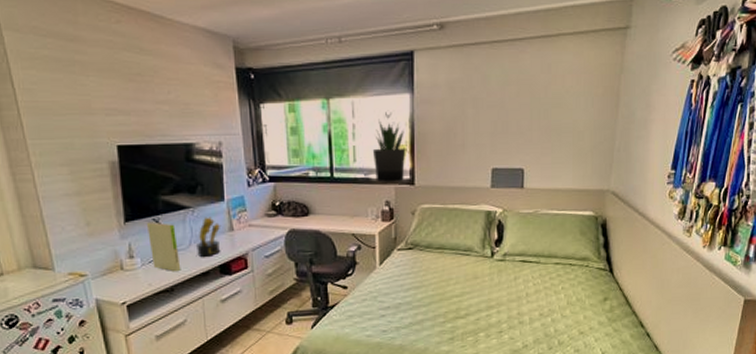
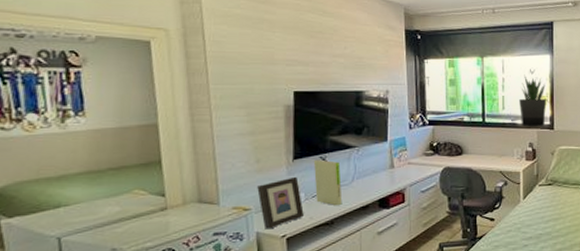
picture frame: none [91,240,142,296] -> present [257,176,304,229]
trophy: present [195,217,221,257] -> none [357,155,383,192]

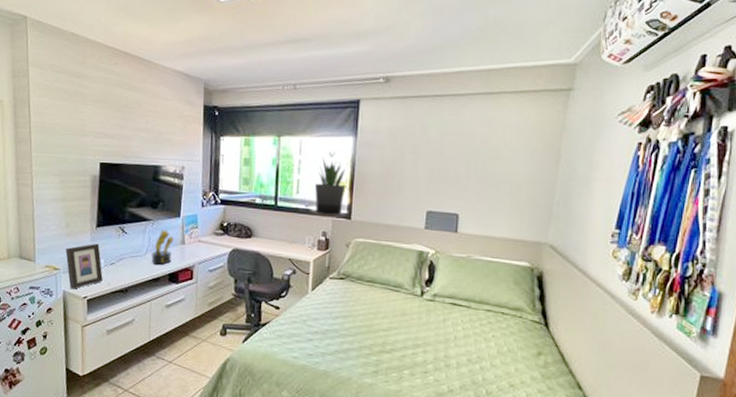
book: present [314,159,343,206] -> none [113,229,137,276]
trophy: none [357,155,383,192] -> present [151,229,175,265]

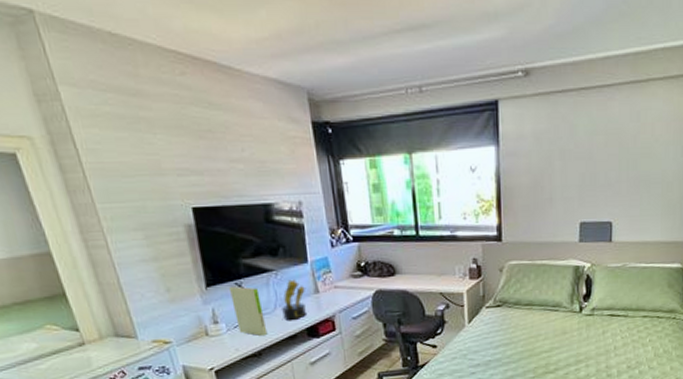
picture frame: present [65,243,103,289] -> none [173,305,228,363]
book: none [113,229,137,276] -> present [230,286,268,337]
planter: present [314,157,346,216] -> none [457,173,493,240]

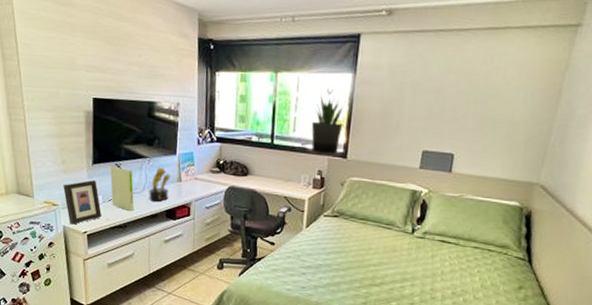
picture frame: none [173,305,228,363] -> present [63,179,101,225]
planter: none [457,173,493,240] -> present [311,94,343,155]

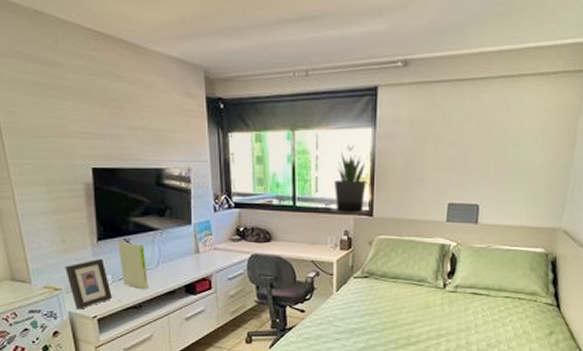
trophy: present [148,167,172,202] -> none [163,239,188,276]

